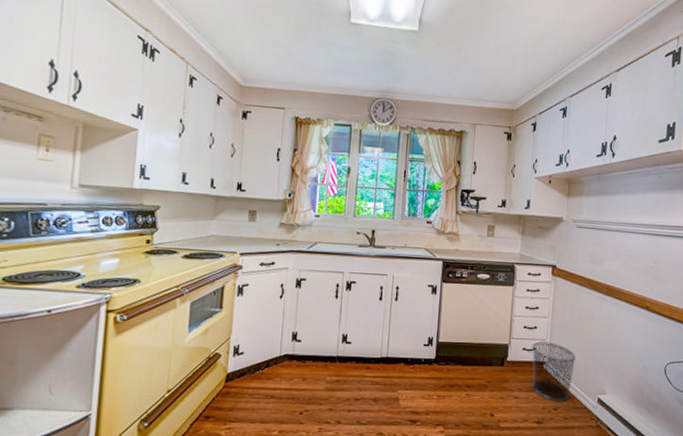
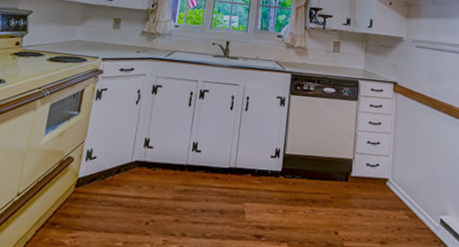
waste bin: present [532,341,576,402] -> none [375,157,417,222]

